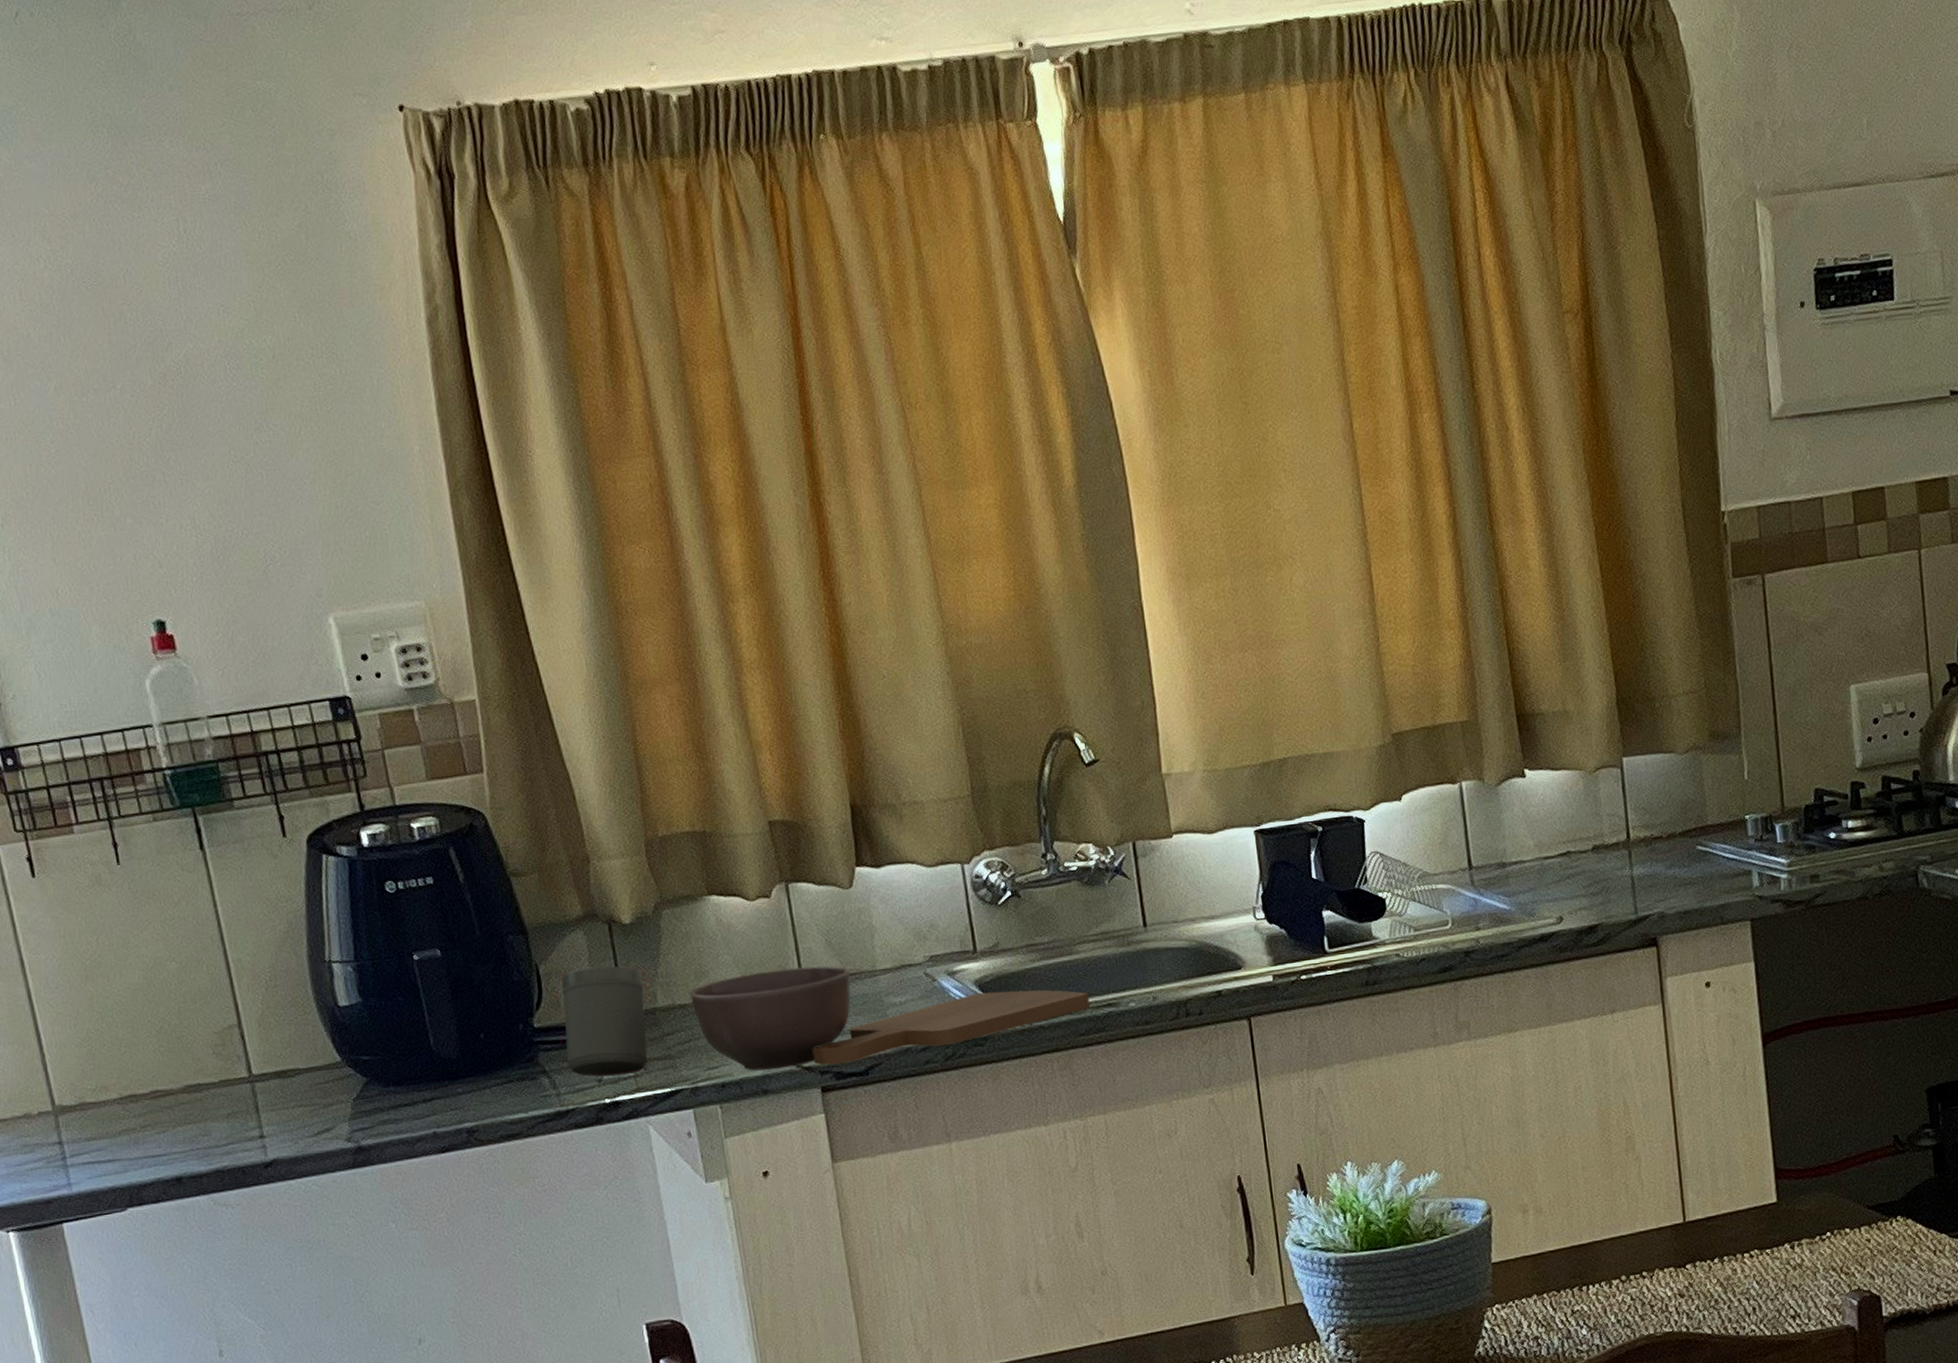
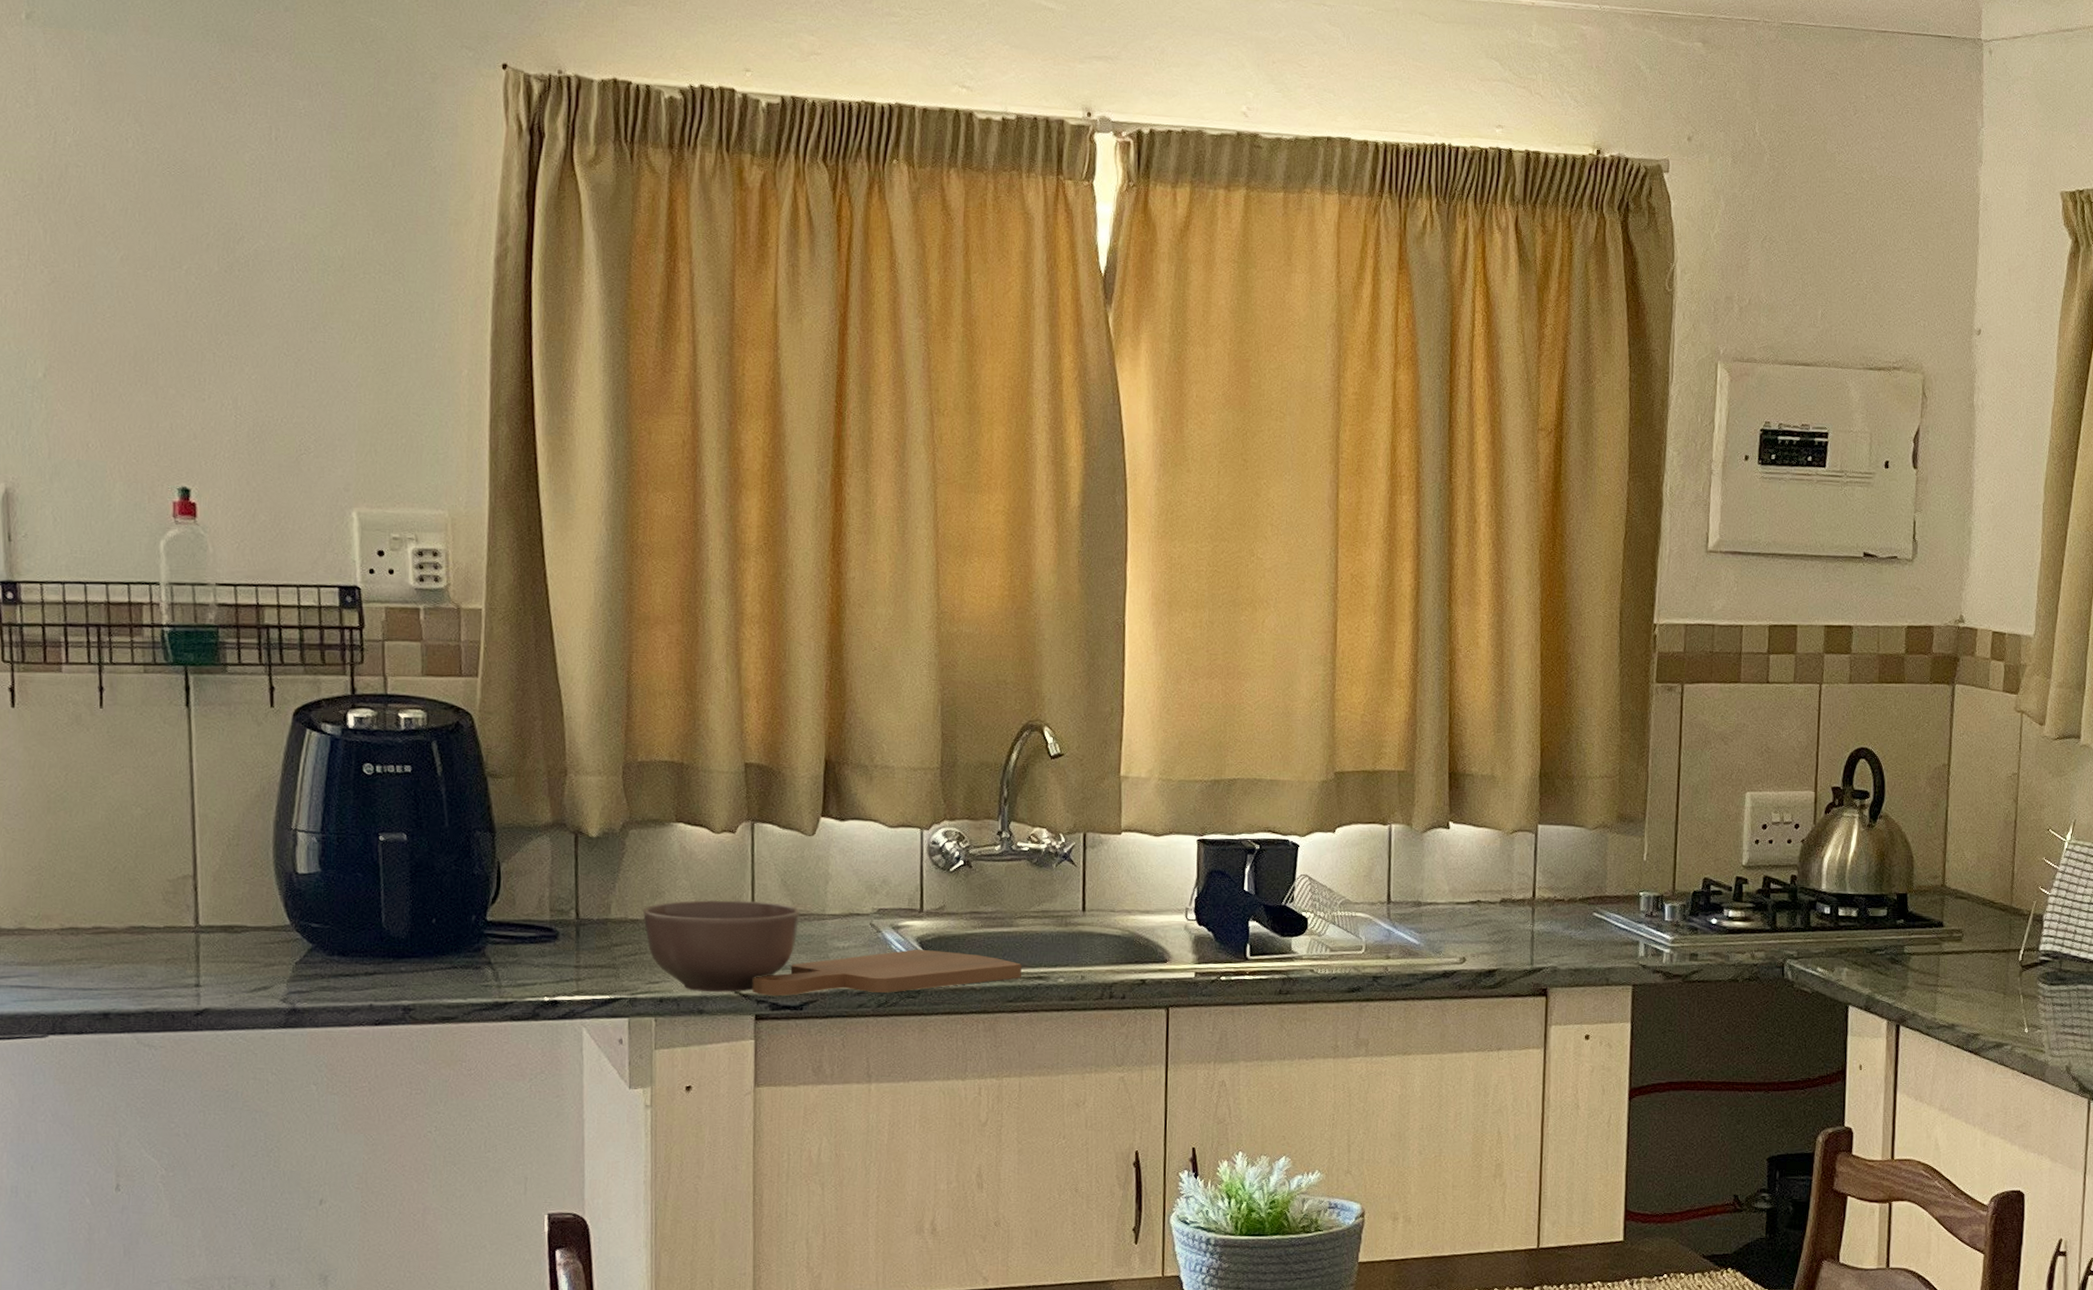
canister: present [529,956,681,1087] -> none [482,862,632,985]

